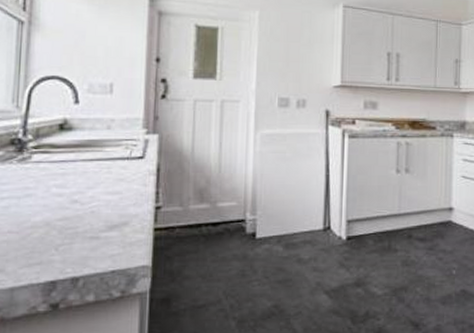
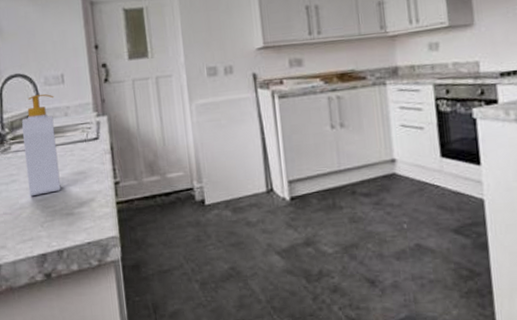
soap bottle: none [46,101,98,215] -> present [22,94,61,197]

